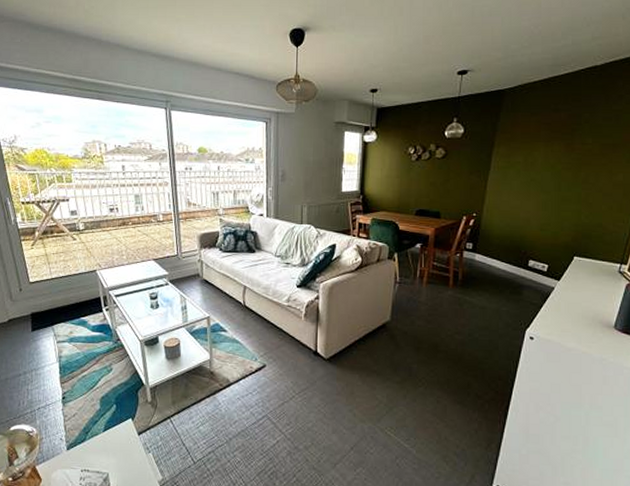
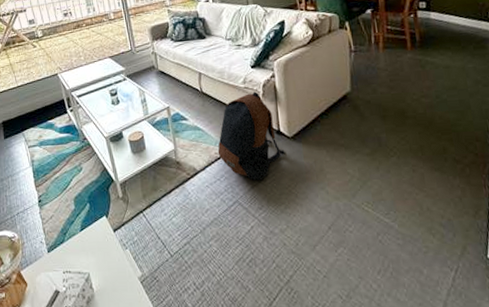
backpack: none [253,311,319,398] -> present [217,92,285,181]

